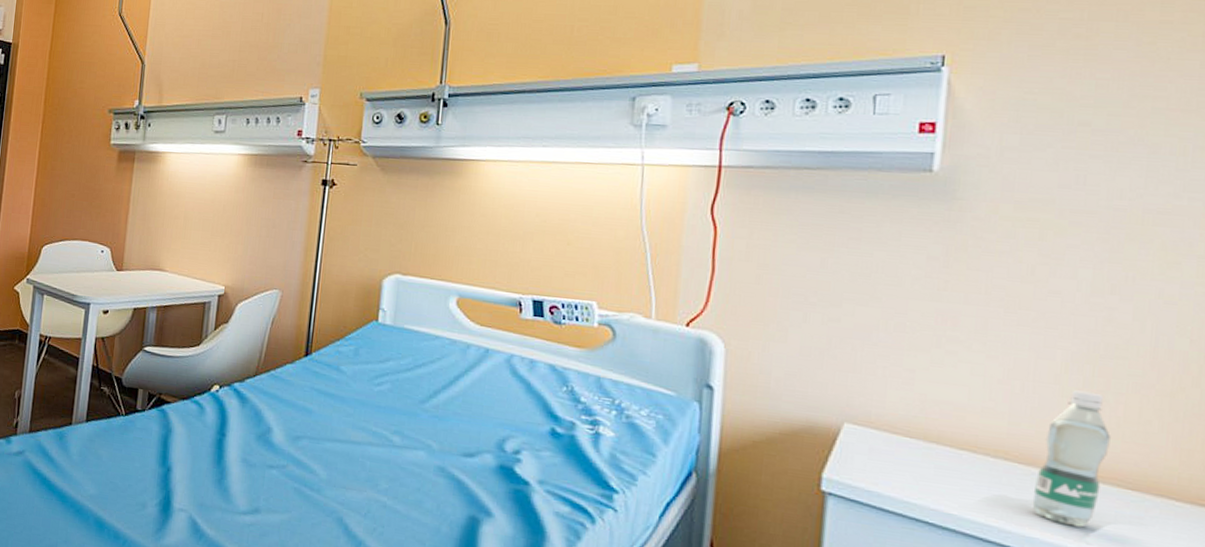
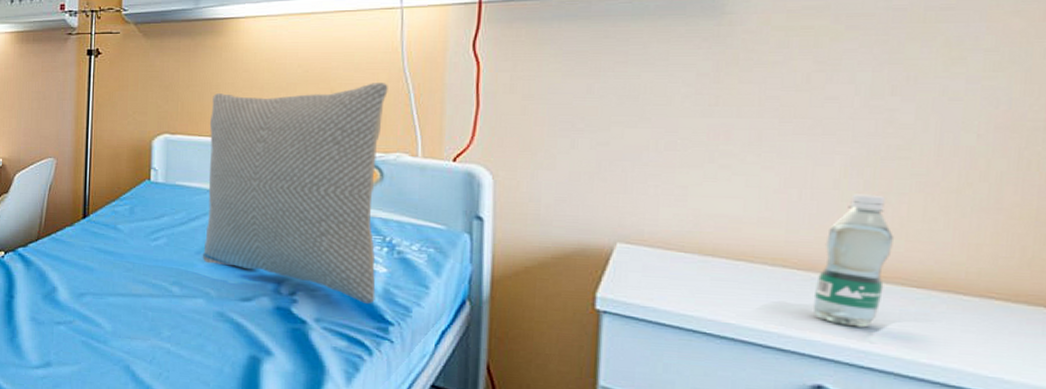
pillow: none [427,236,625,470] -> present [203,83,388,305]

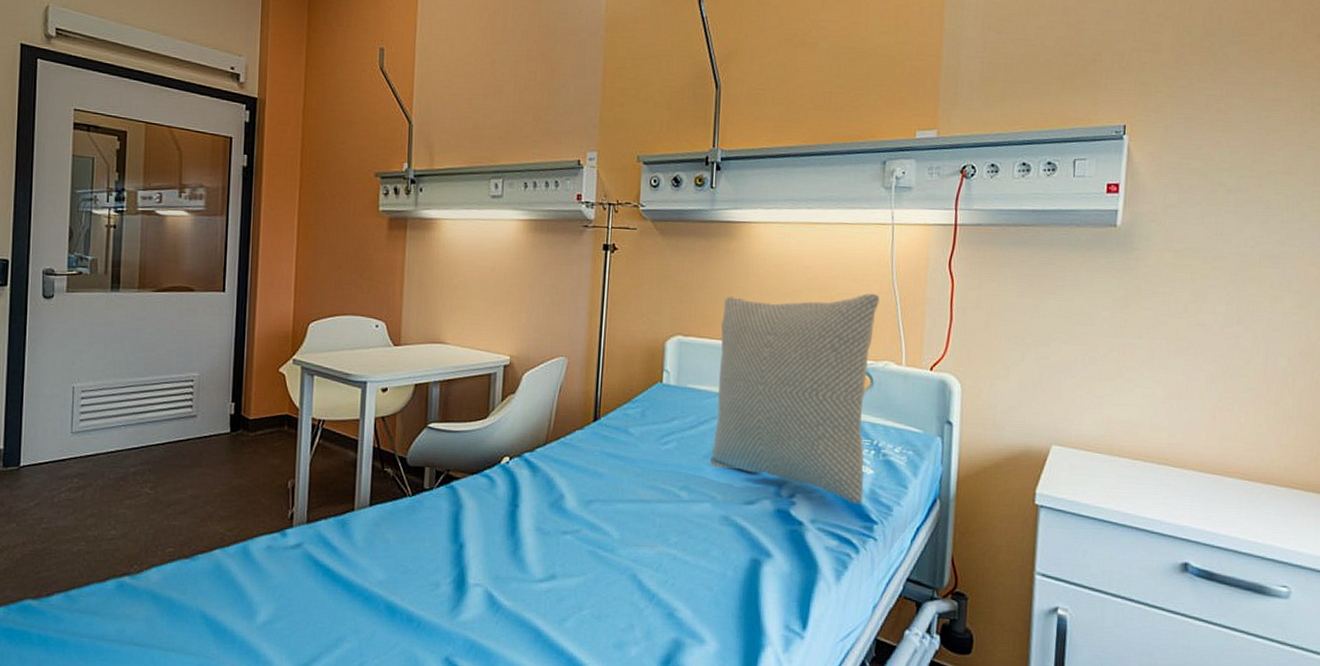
bottle: present [812,192,894,328] -> none [1183,403,1236,514]

